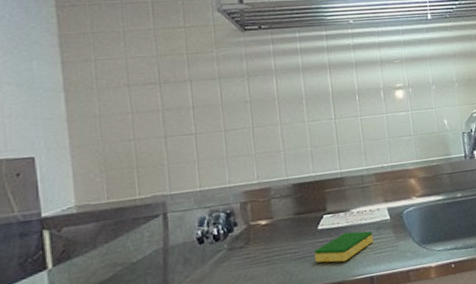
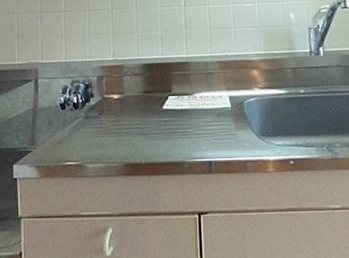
dish sponge: present [314,231,374,263] -> none [158,115,214,144]

